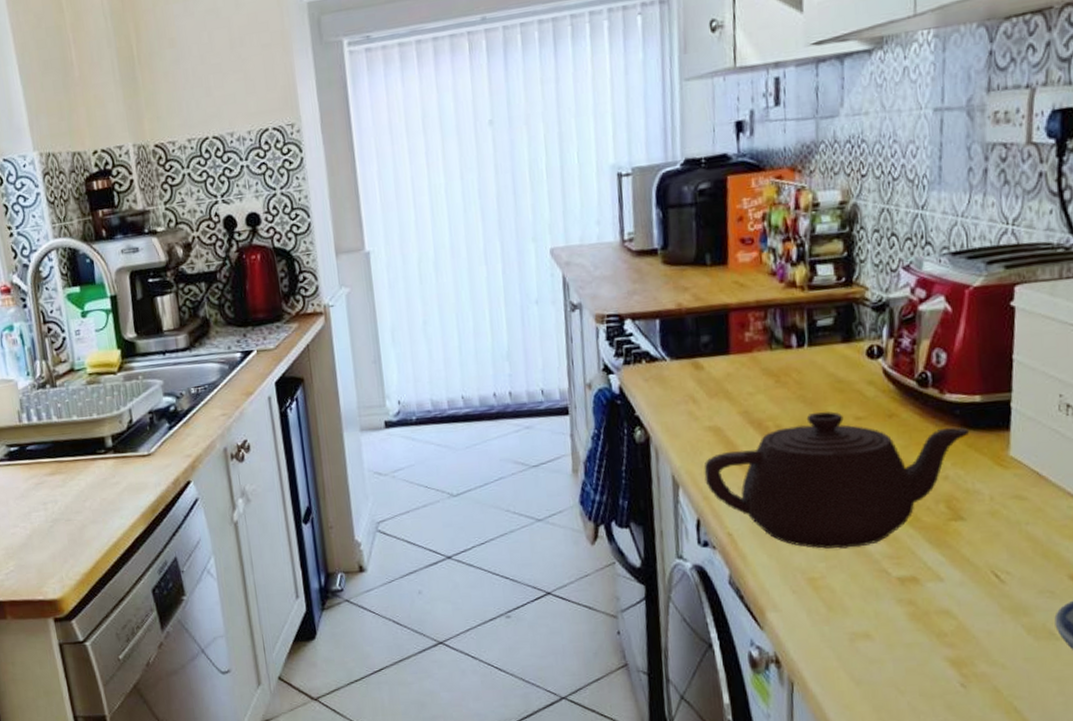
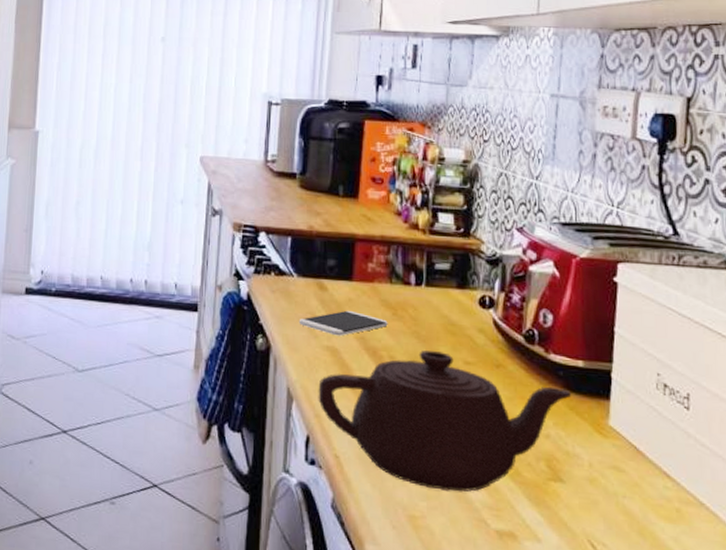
smartphone: none [676,385,772,415] -> present [299,310,388,336]

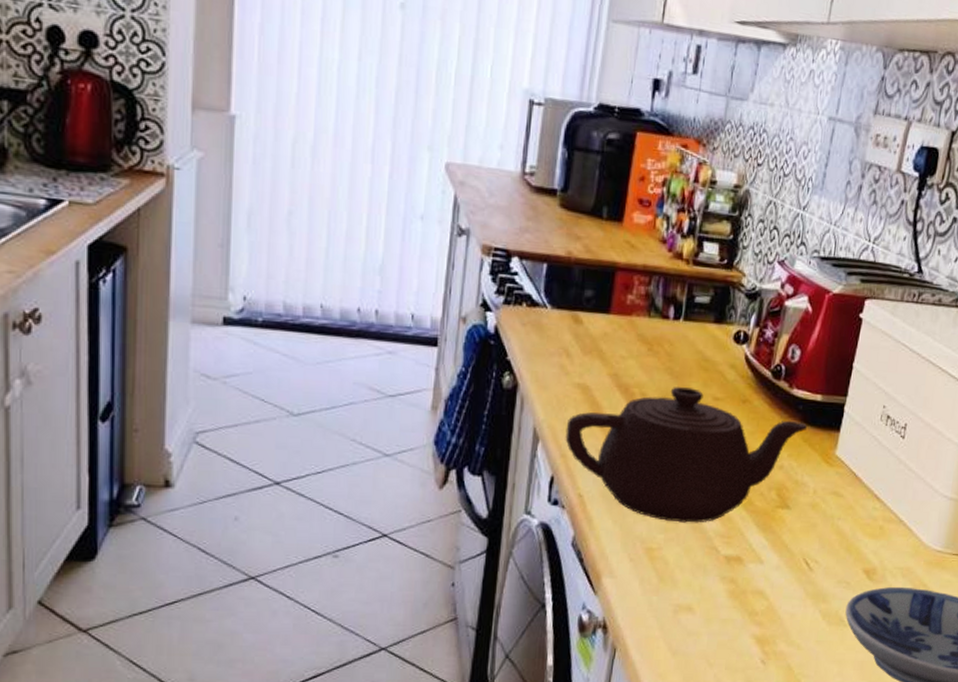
smartphone: present [299,310,388,336] -> none [550,345,643,373]

